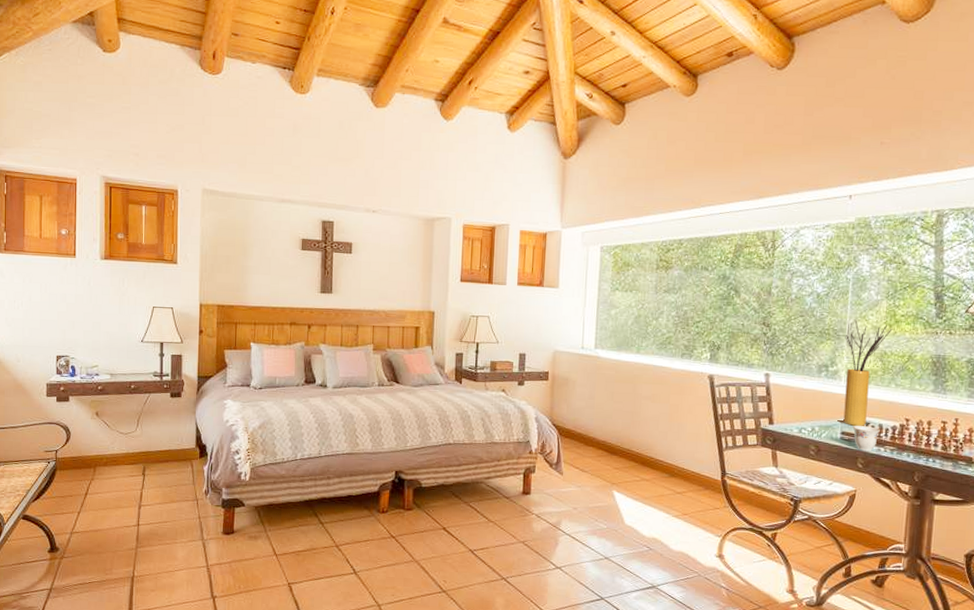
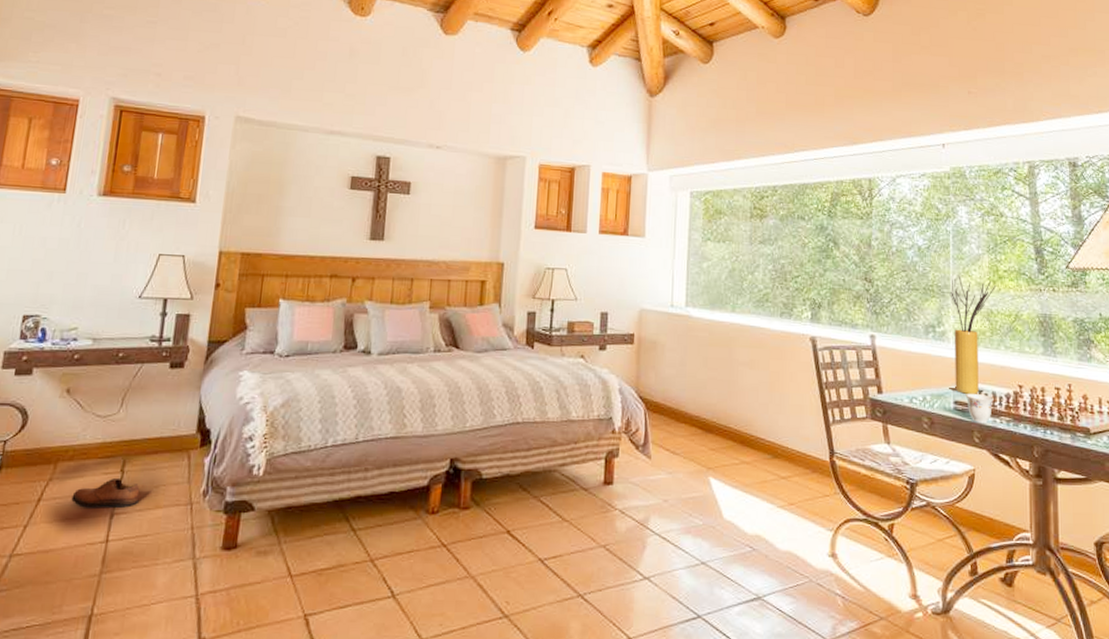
shoe: none [109,479,158,501] -> present [71,477,140,508]

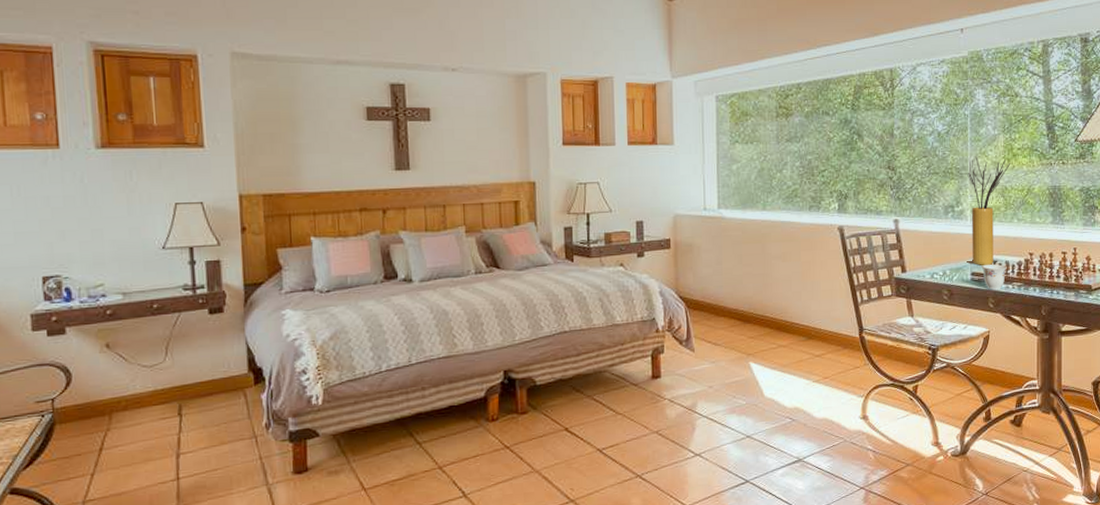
shoe: present [71,477,140,508] -> none [133,421,202,452]

